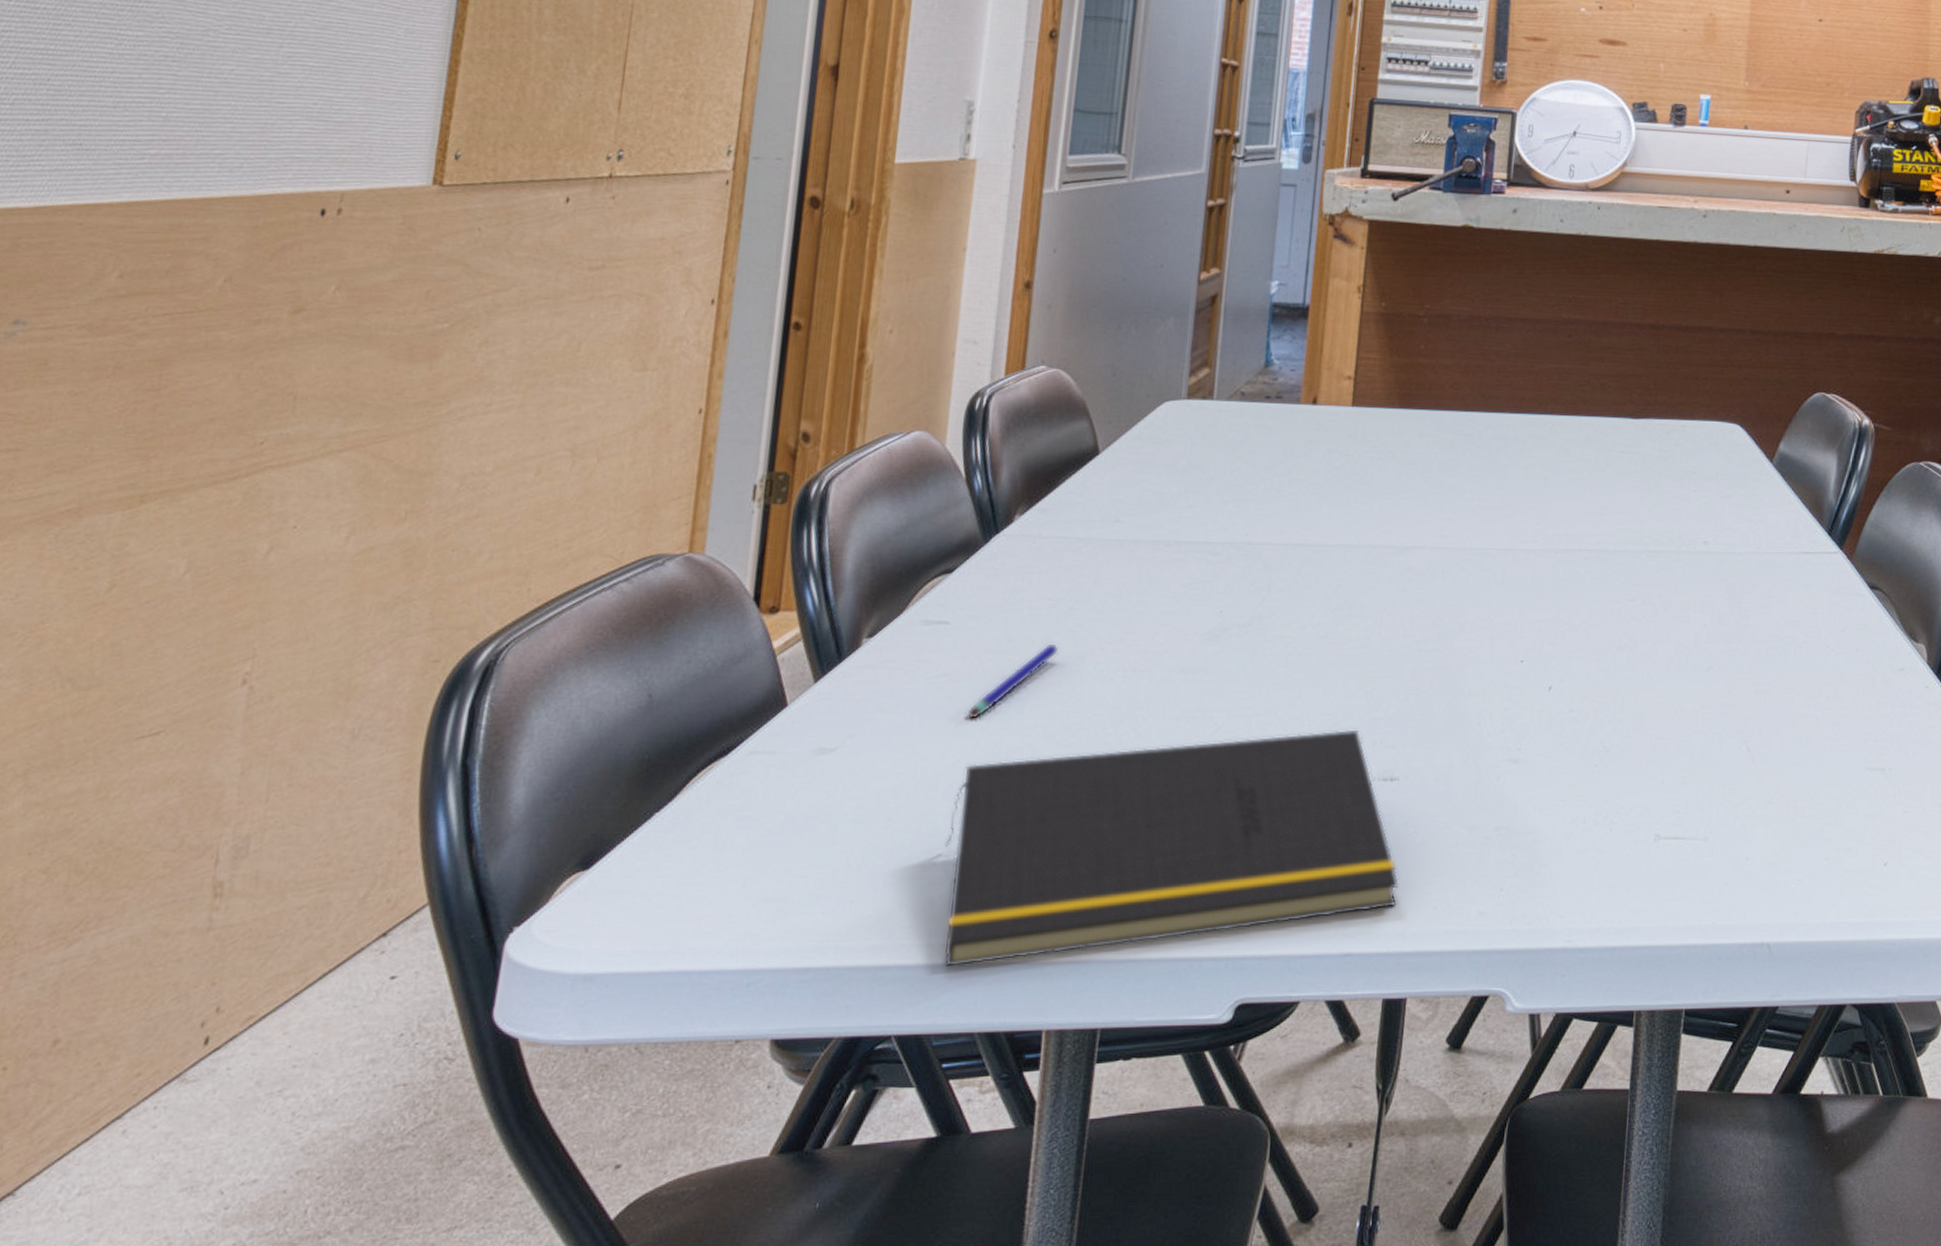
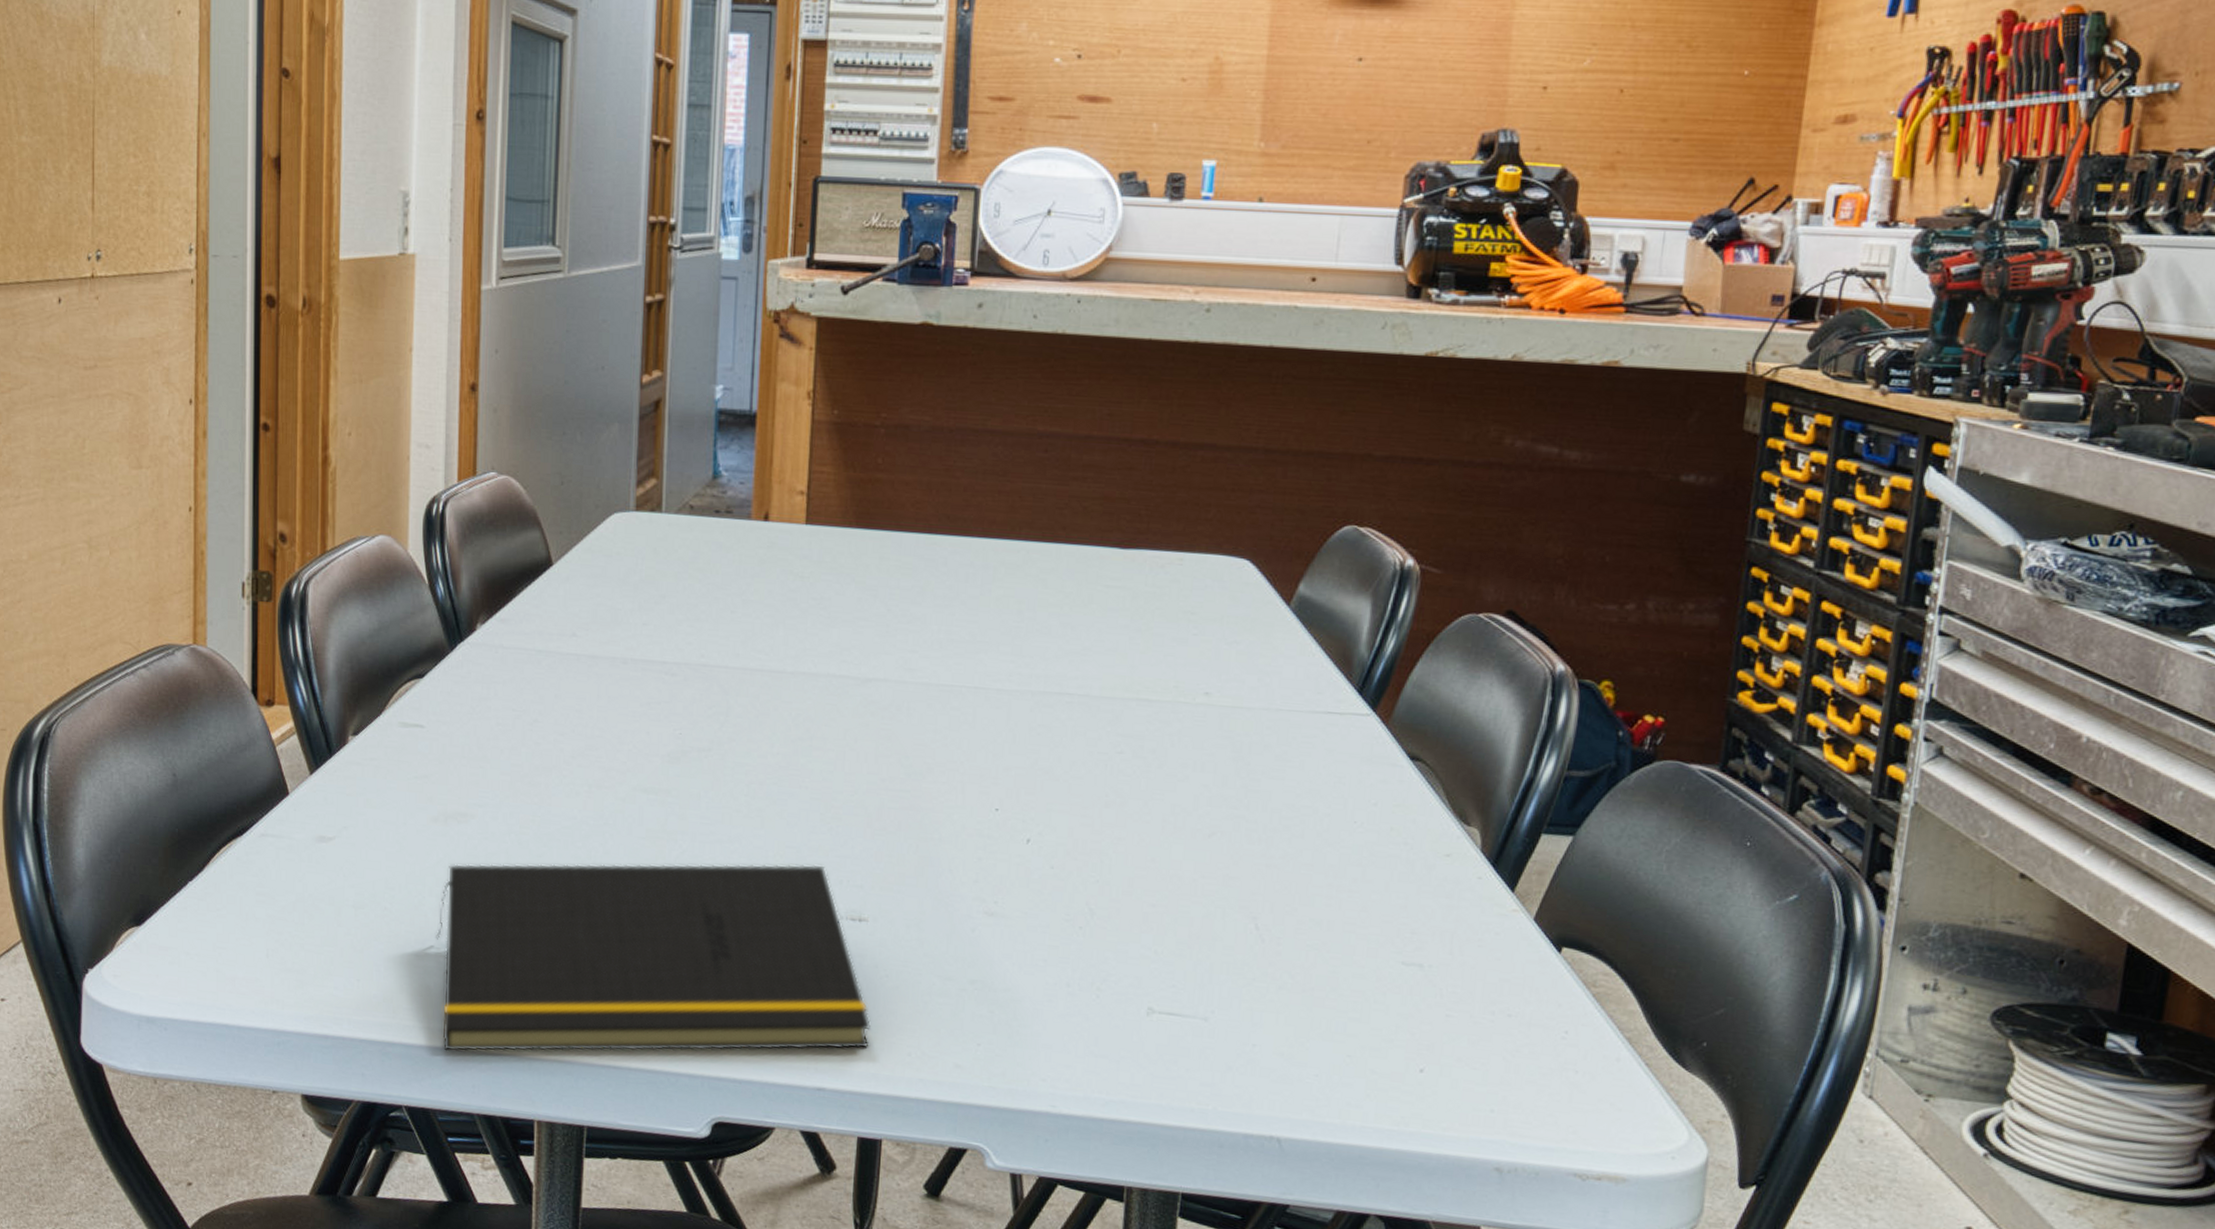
pen: present [967,643,1059,719] -> none [446,753,527,822]

